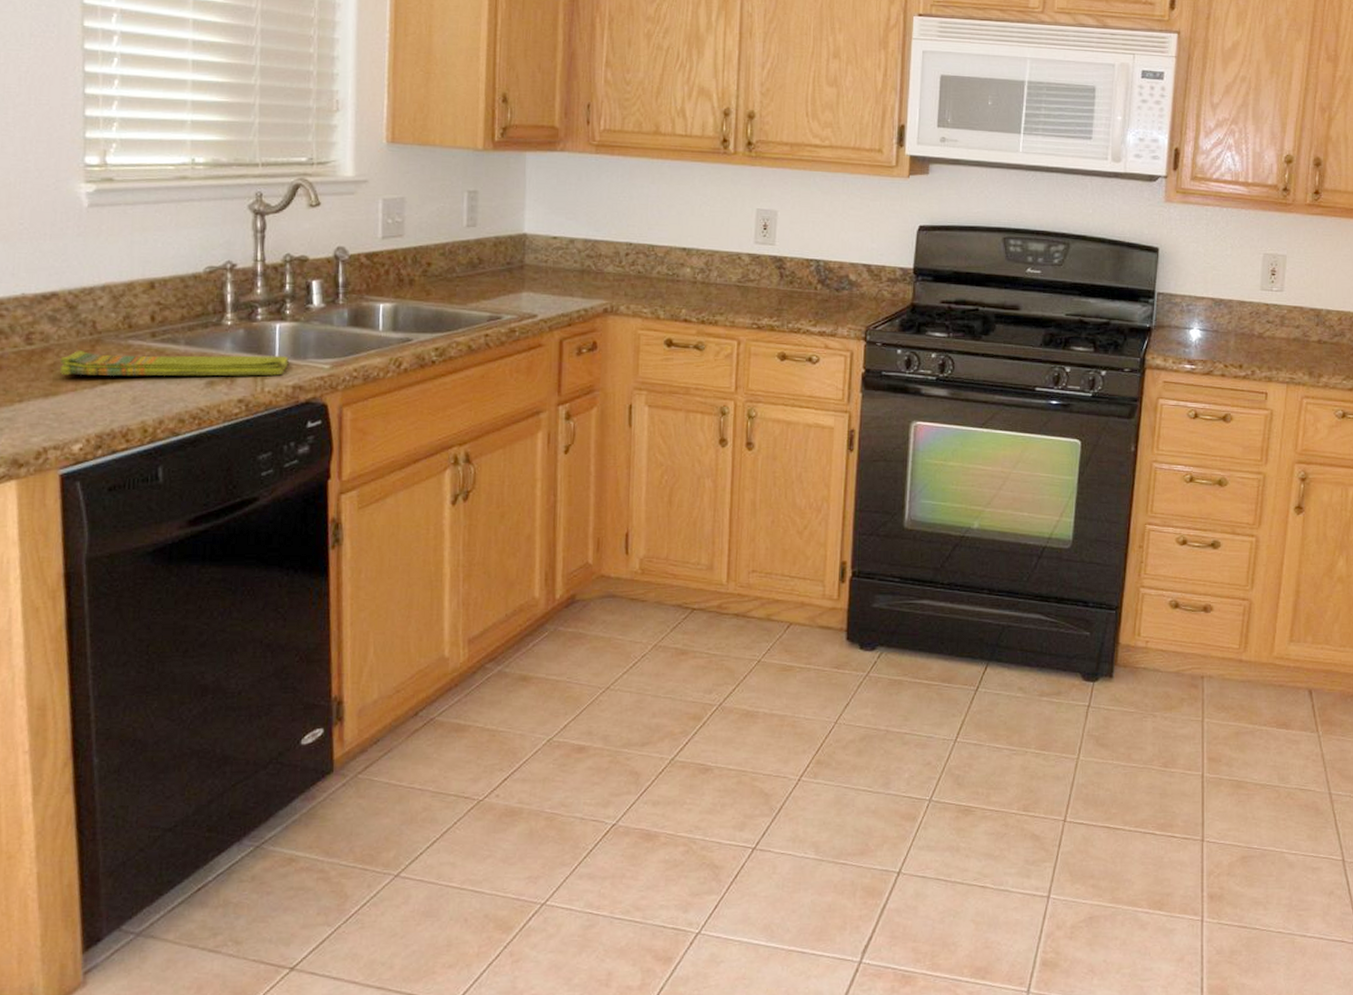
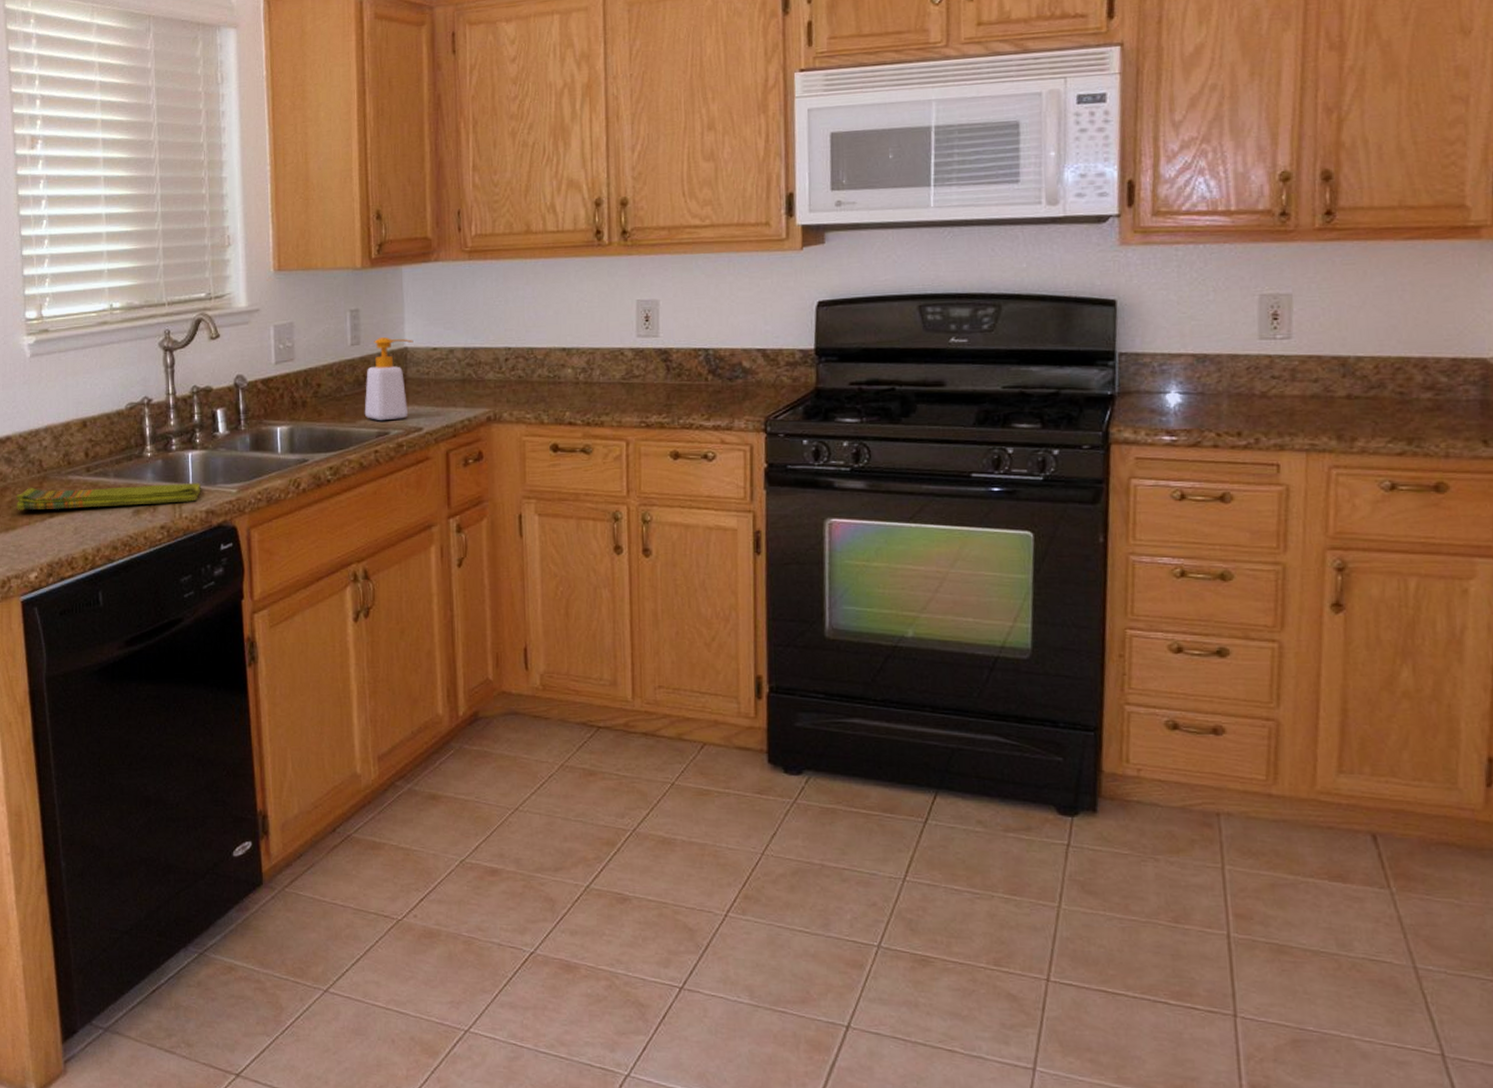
soap bottle: none [476,221,533,305] -> present [364,336,414,421]

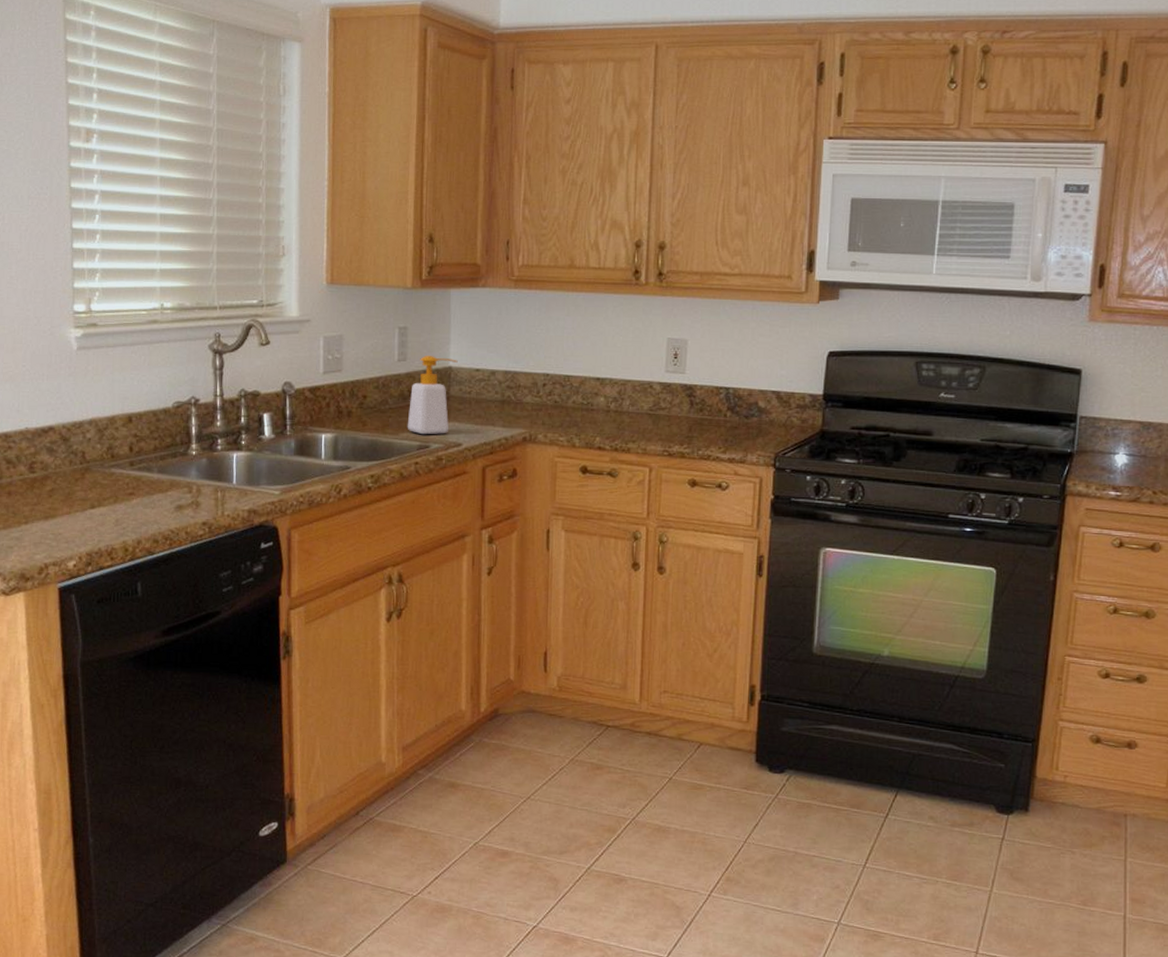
dish towel: present [16,483,201,511] -> none [56,478,245,501]

